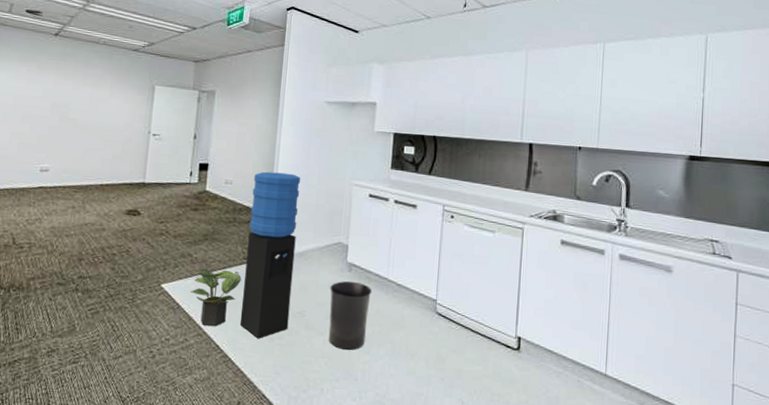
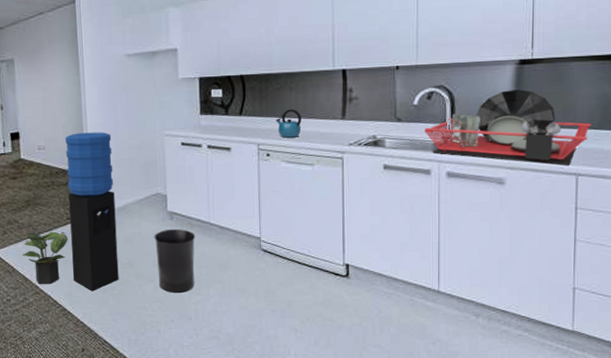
kettle: none [463,174,487,203] -> present [276,109,302,138]
dish rack: none [601,182,751,262] -> present [424,89,592,166]

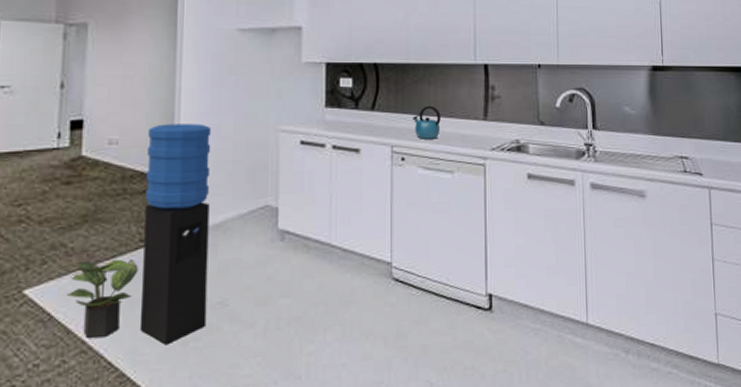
waste bin: present [154,228,196,293] -> none [258,252,312,342]
dish rack: present [424,89,592,166] -> none [567,96,718,179]

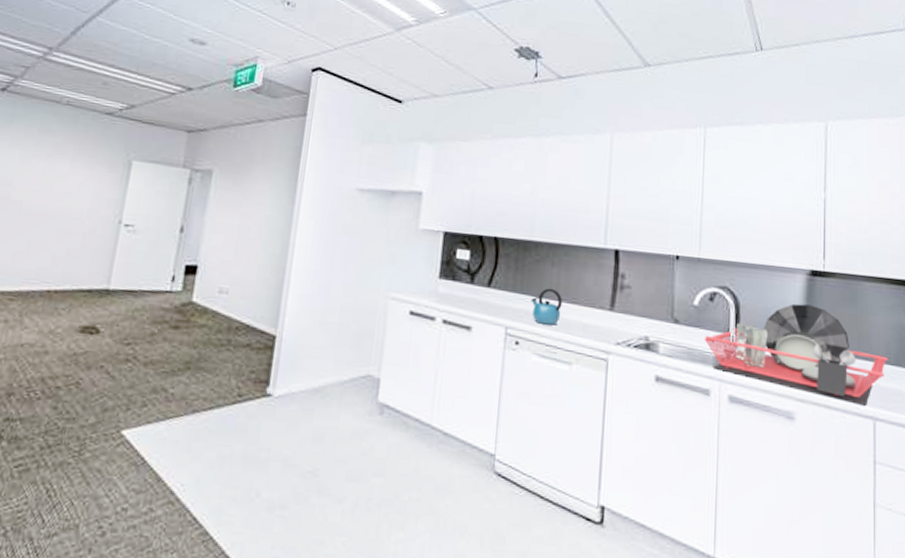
potted plant: present [66,259,138,339] -> none [161,409,234,492]
water cooler: present [139,123,212,345] -> none [227,278,321,509]
dish rack: none [567,96,718,179] -> present [705,303,888,407]

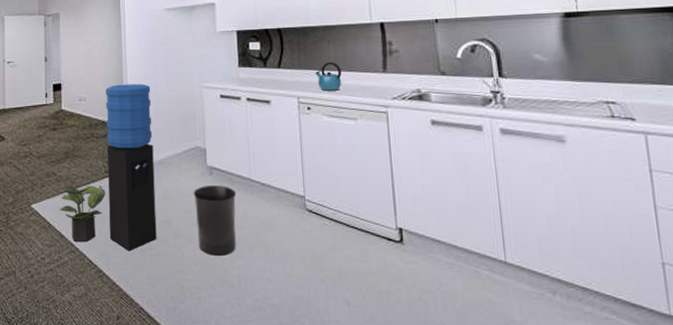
potted plant: none [161,409,234,492] -> present [58,185,106,243]
water cooler: none [227,278,321,509] -> present [105,83,157,251]
waste bin: none [348,427,410,524] -> present [193,184,237,255]
dish rack: present [705,303,888,407] -> none [471,43,653,124]

